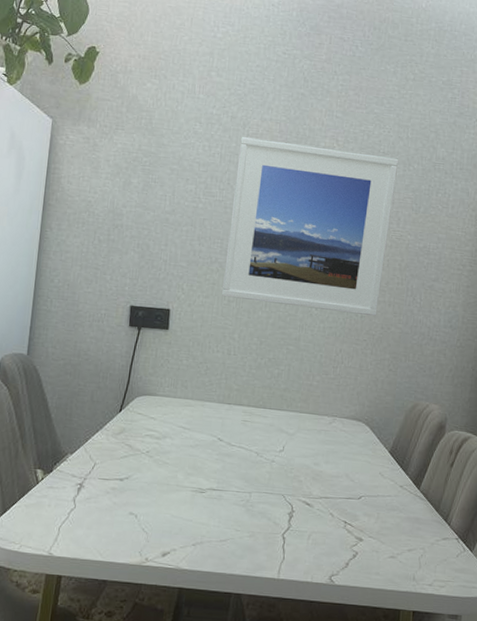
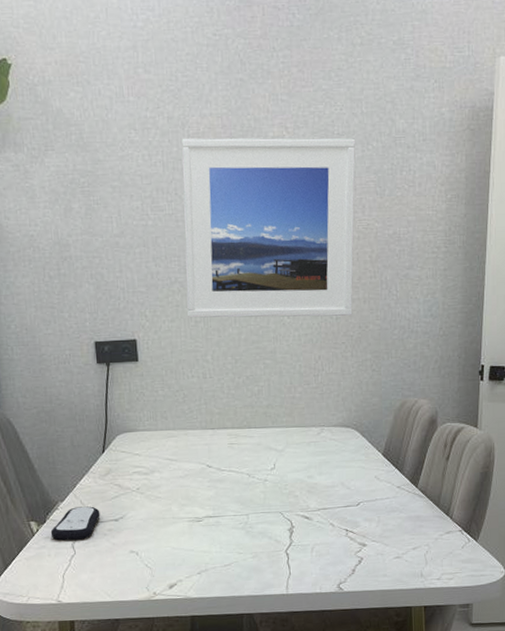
remote control: none [54,461,107,495] -> present [50,506,100,541]

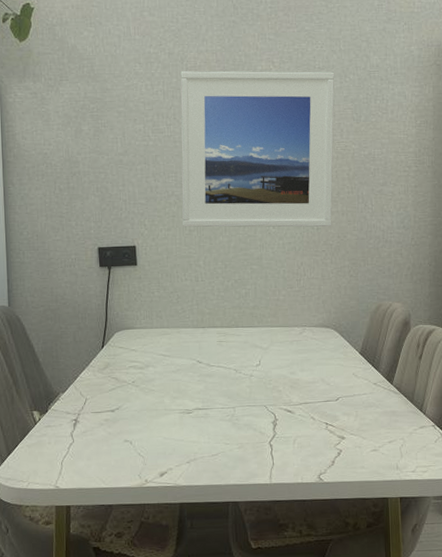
remote control: present [50,506,100,541] -> none [51,397,98,430]

